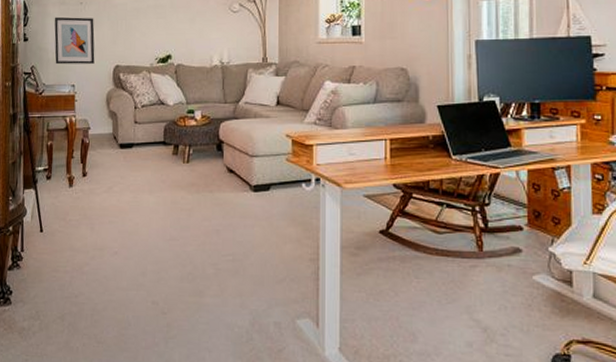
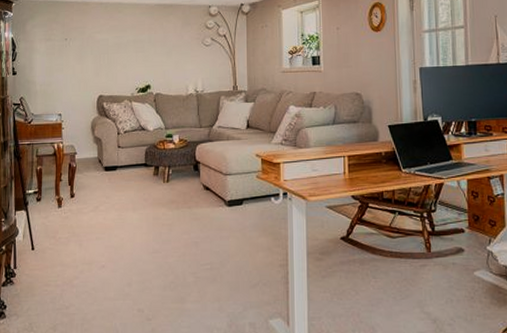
wall art: present [54,17,95,65] -> none [41,52,80,96]

